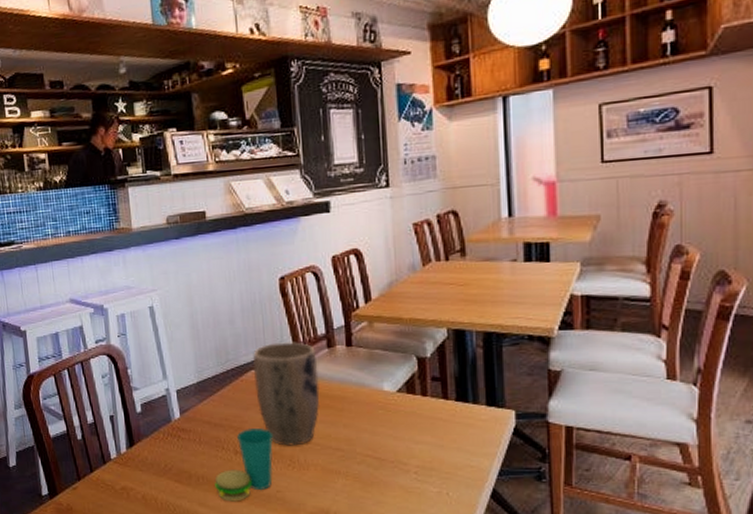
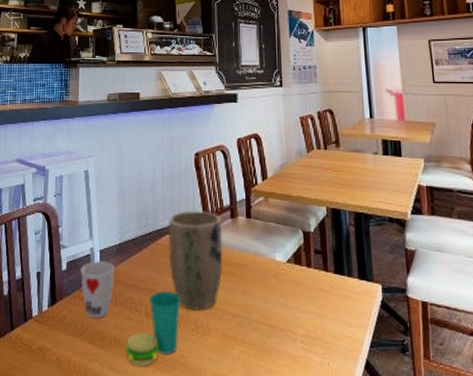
cup: none [157,401,196,458] -> present [81,261,114,318]

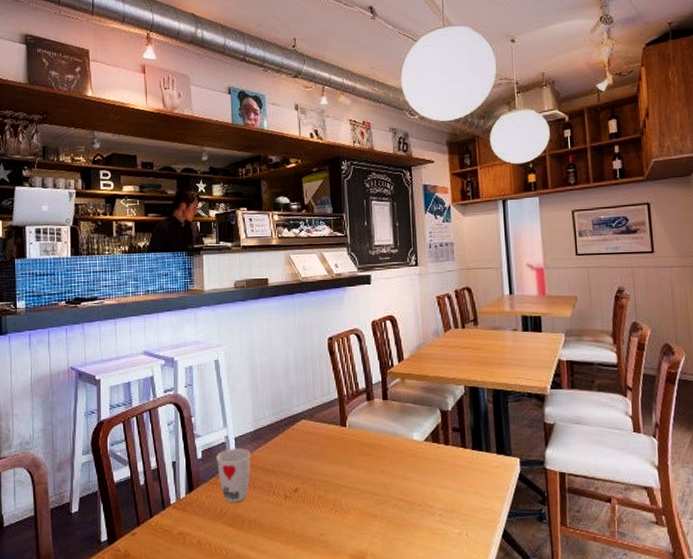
cup: present [125,291,180,366] -> none [265,474,318,545]
plant pot: present [168,211,223,310] -> none [303,395,360,491]

